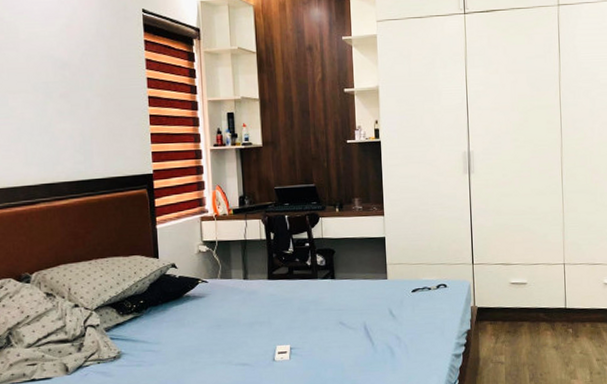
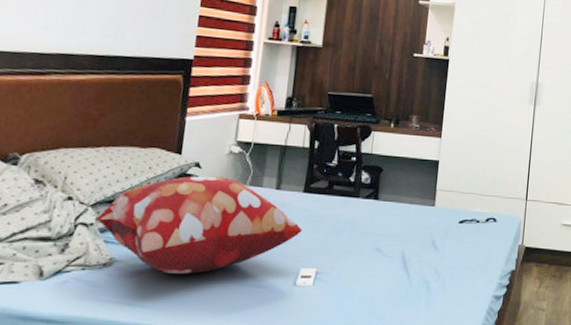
decorative pillow: none [98,274,272,360] -> present [94,176,302,274]

